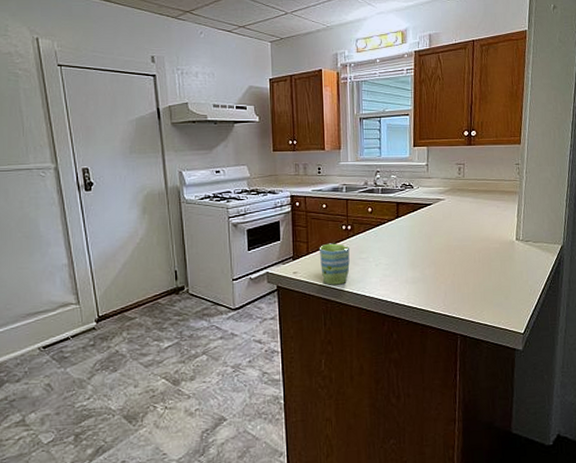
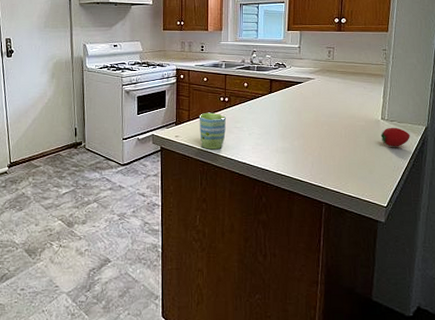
fruit: none [516,248,546,269] -> present [380,127,410,147]

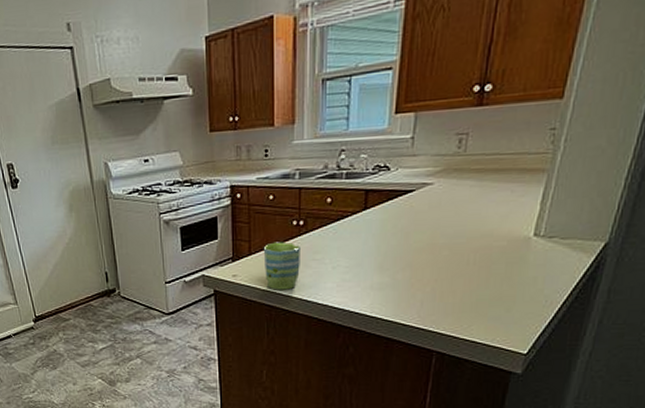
fruit: present [380,127,410,147] -> none [530,246,578,274]

